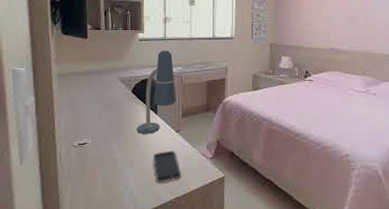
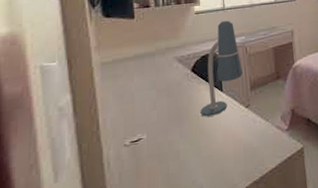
smartphone: present [153,150,181,184] -> none [222,129,257,170]

